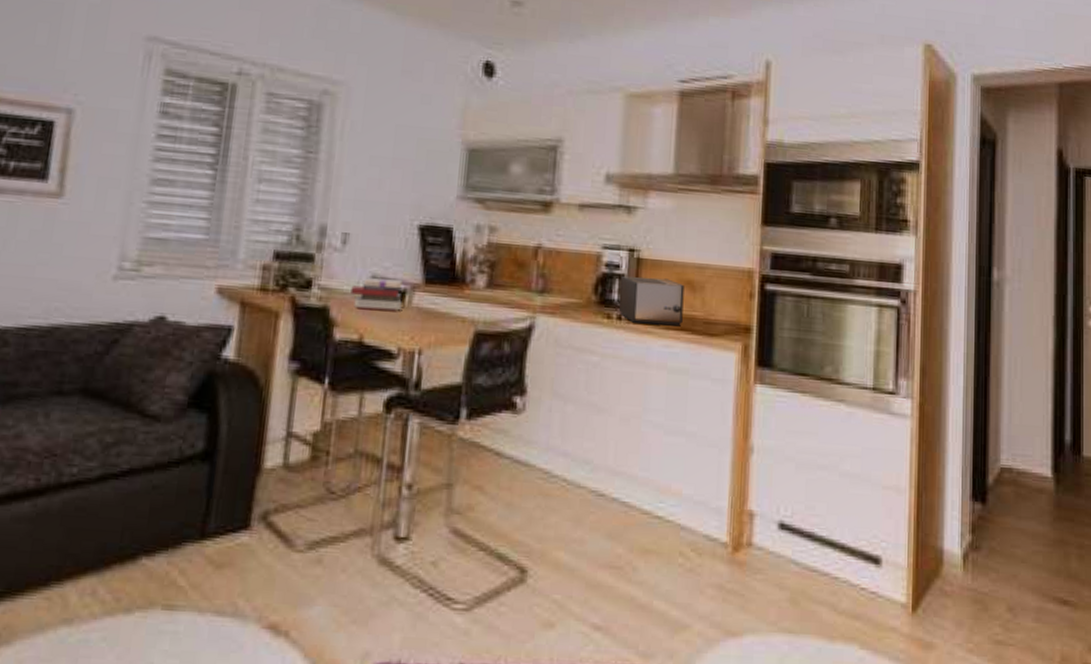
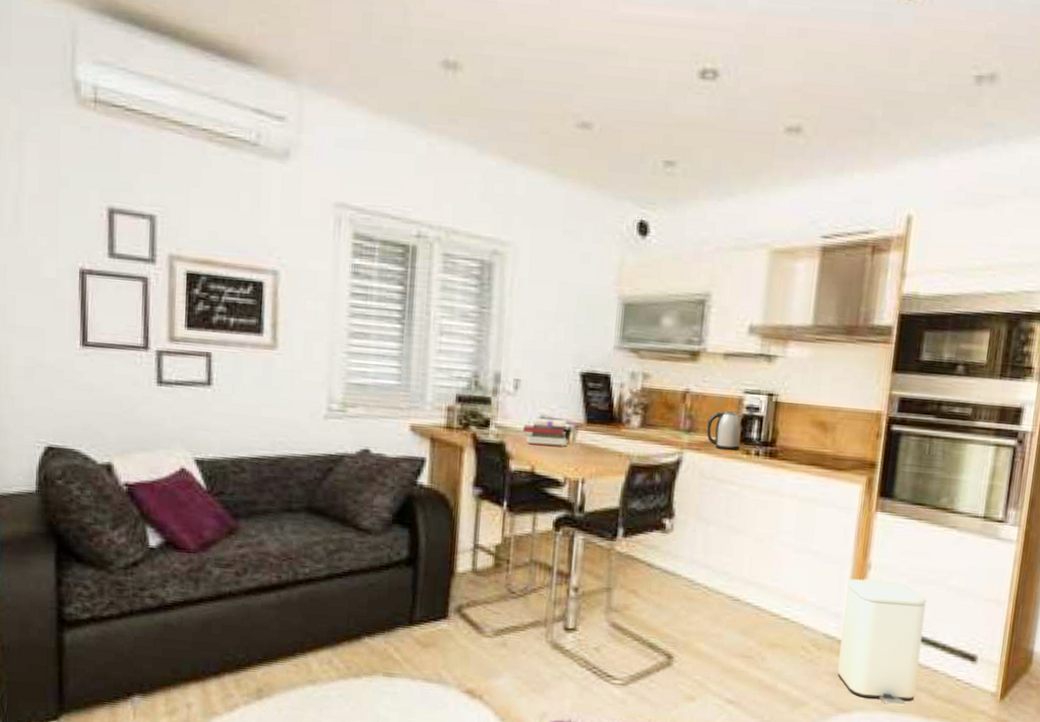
kettle: none [562,269,601,315] -> present [707,411,742,451]
toaster: present [618,276,685,326] -> none [757,418,817,462]
pedal bin: none [723,464,819,624] -> present [837,578,927,705]

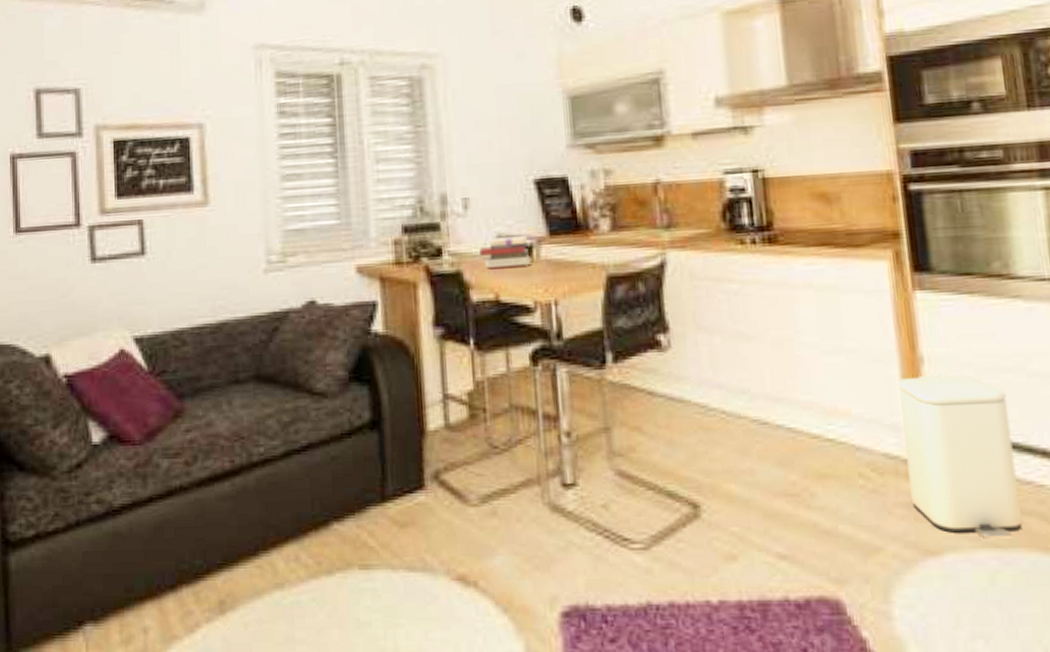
kettle: present [707,411,742,451] -> none [688,197,732,244]

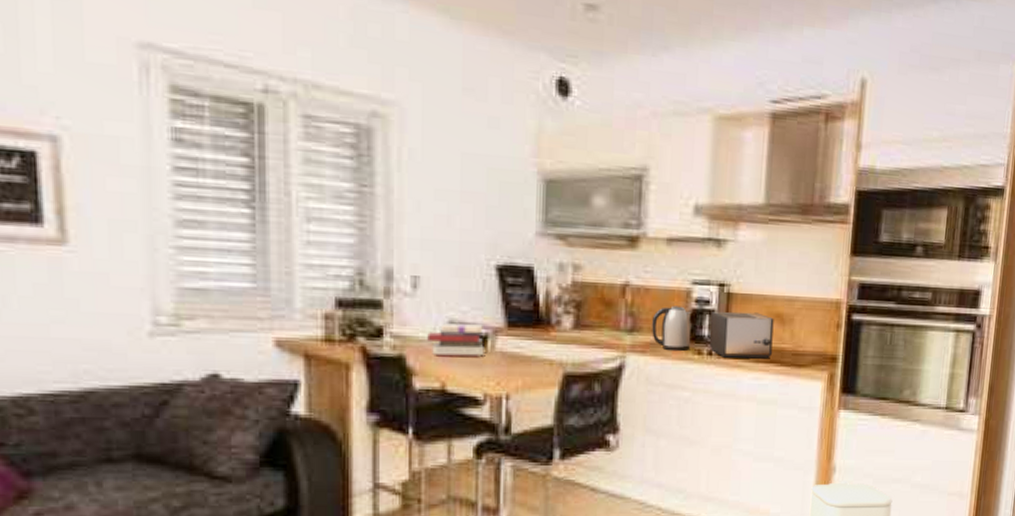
kettle: none [688,197,732,244] -> present [652,306,691,352]
toaster: none [747,194,822,246] -> present [709,311,774,359]

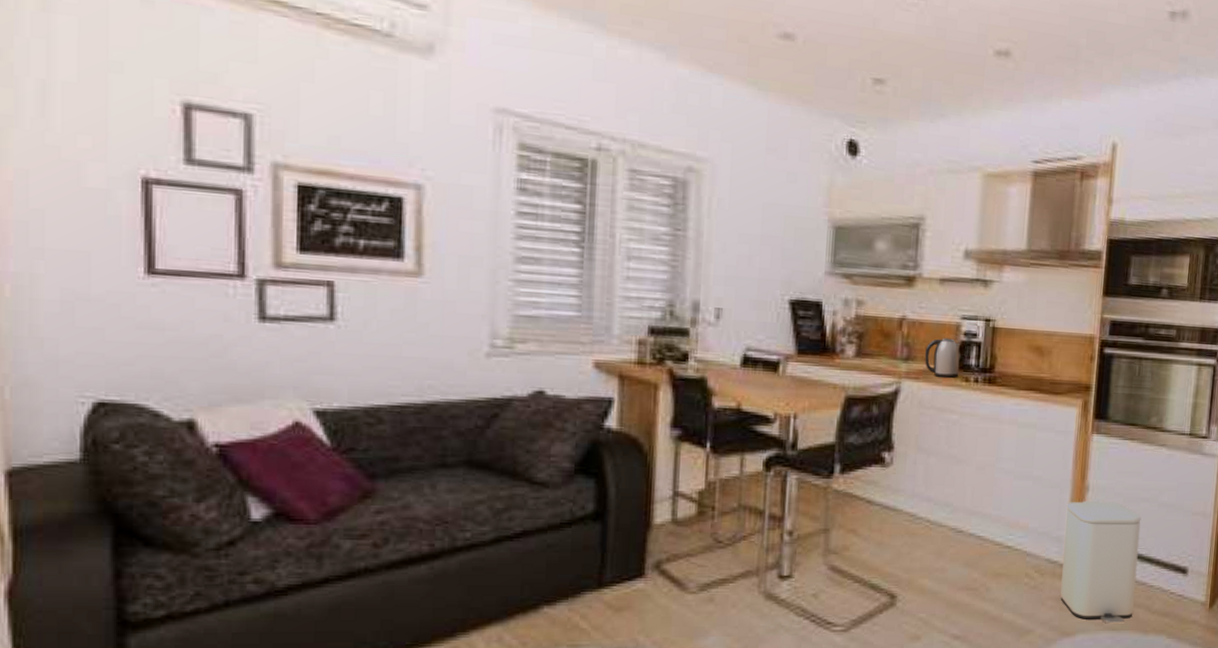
books: present [427,323,484,358] -> none [727,350,776,381]
toaster: present [709,311,774,359] -> none [976,344,1034,387]

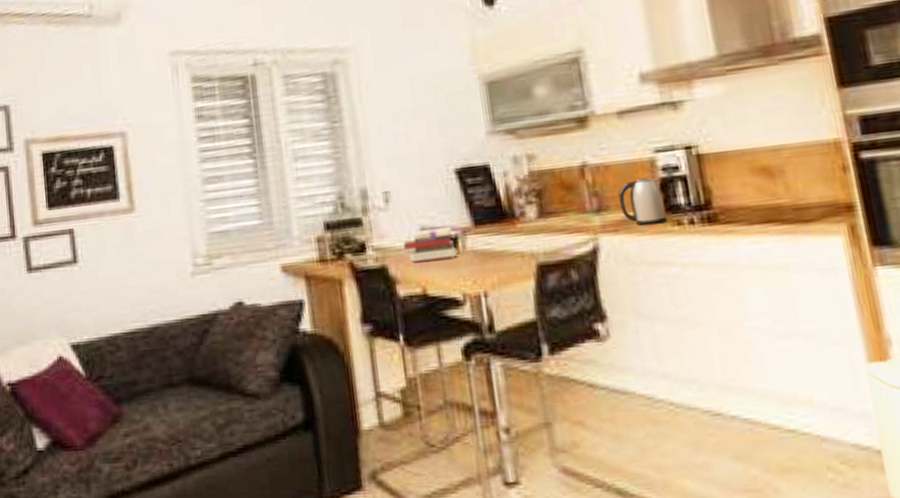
books: none [727,350,776,381] -> present [403,227,457,263]

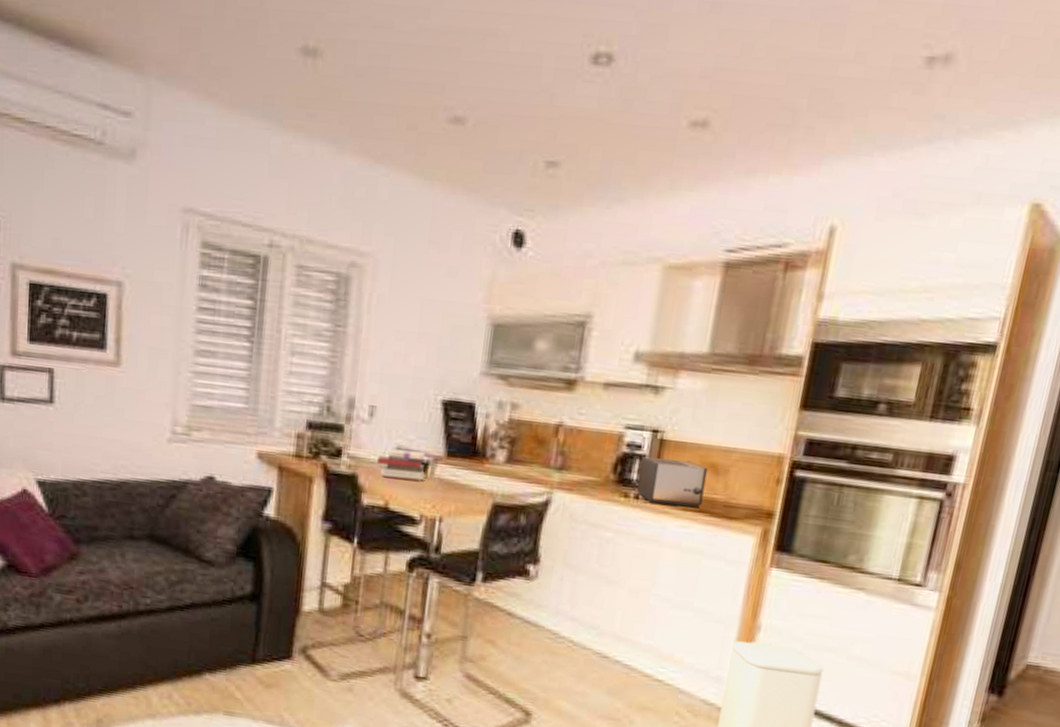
kettle: present [618,177,668,226] -> none [580,448,622,493]
toaster: none [682,170,767,226] -> present [637,457,708,508]

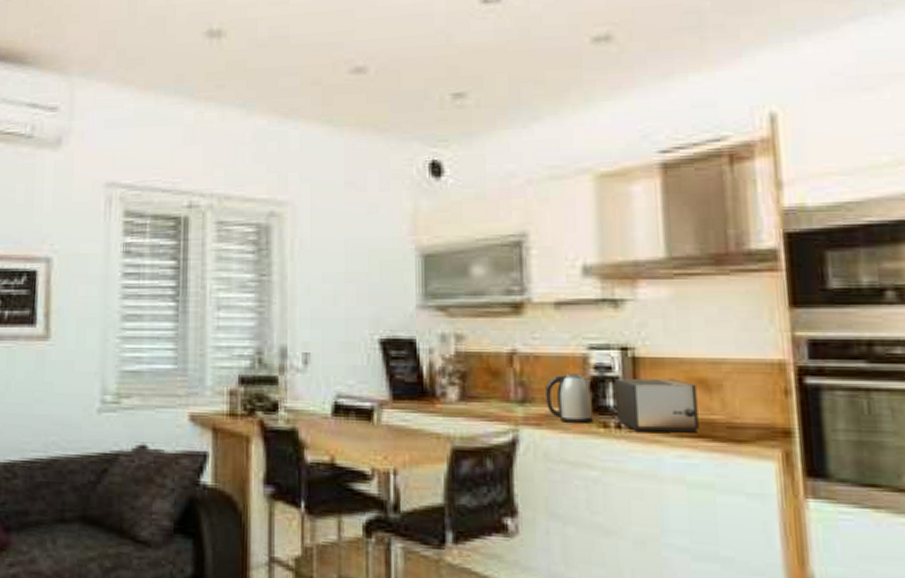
books: present [377,449,426,482] -> none [317,397,371,431]
kettle: none [580,448,622,493] -> present [546,373,594,424]

